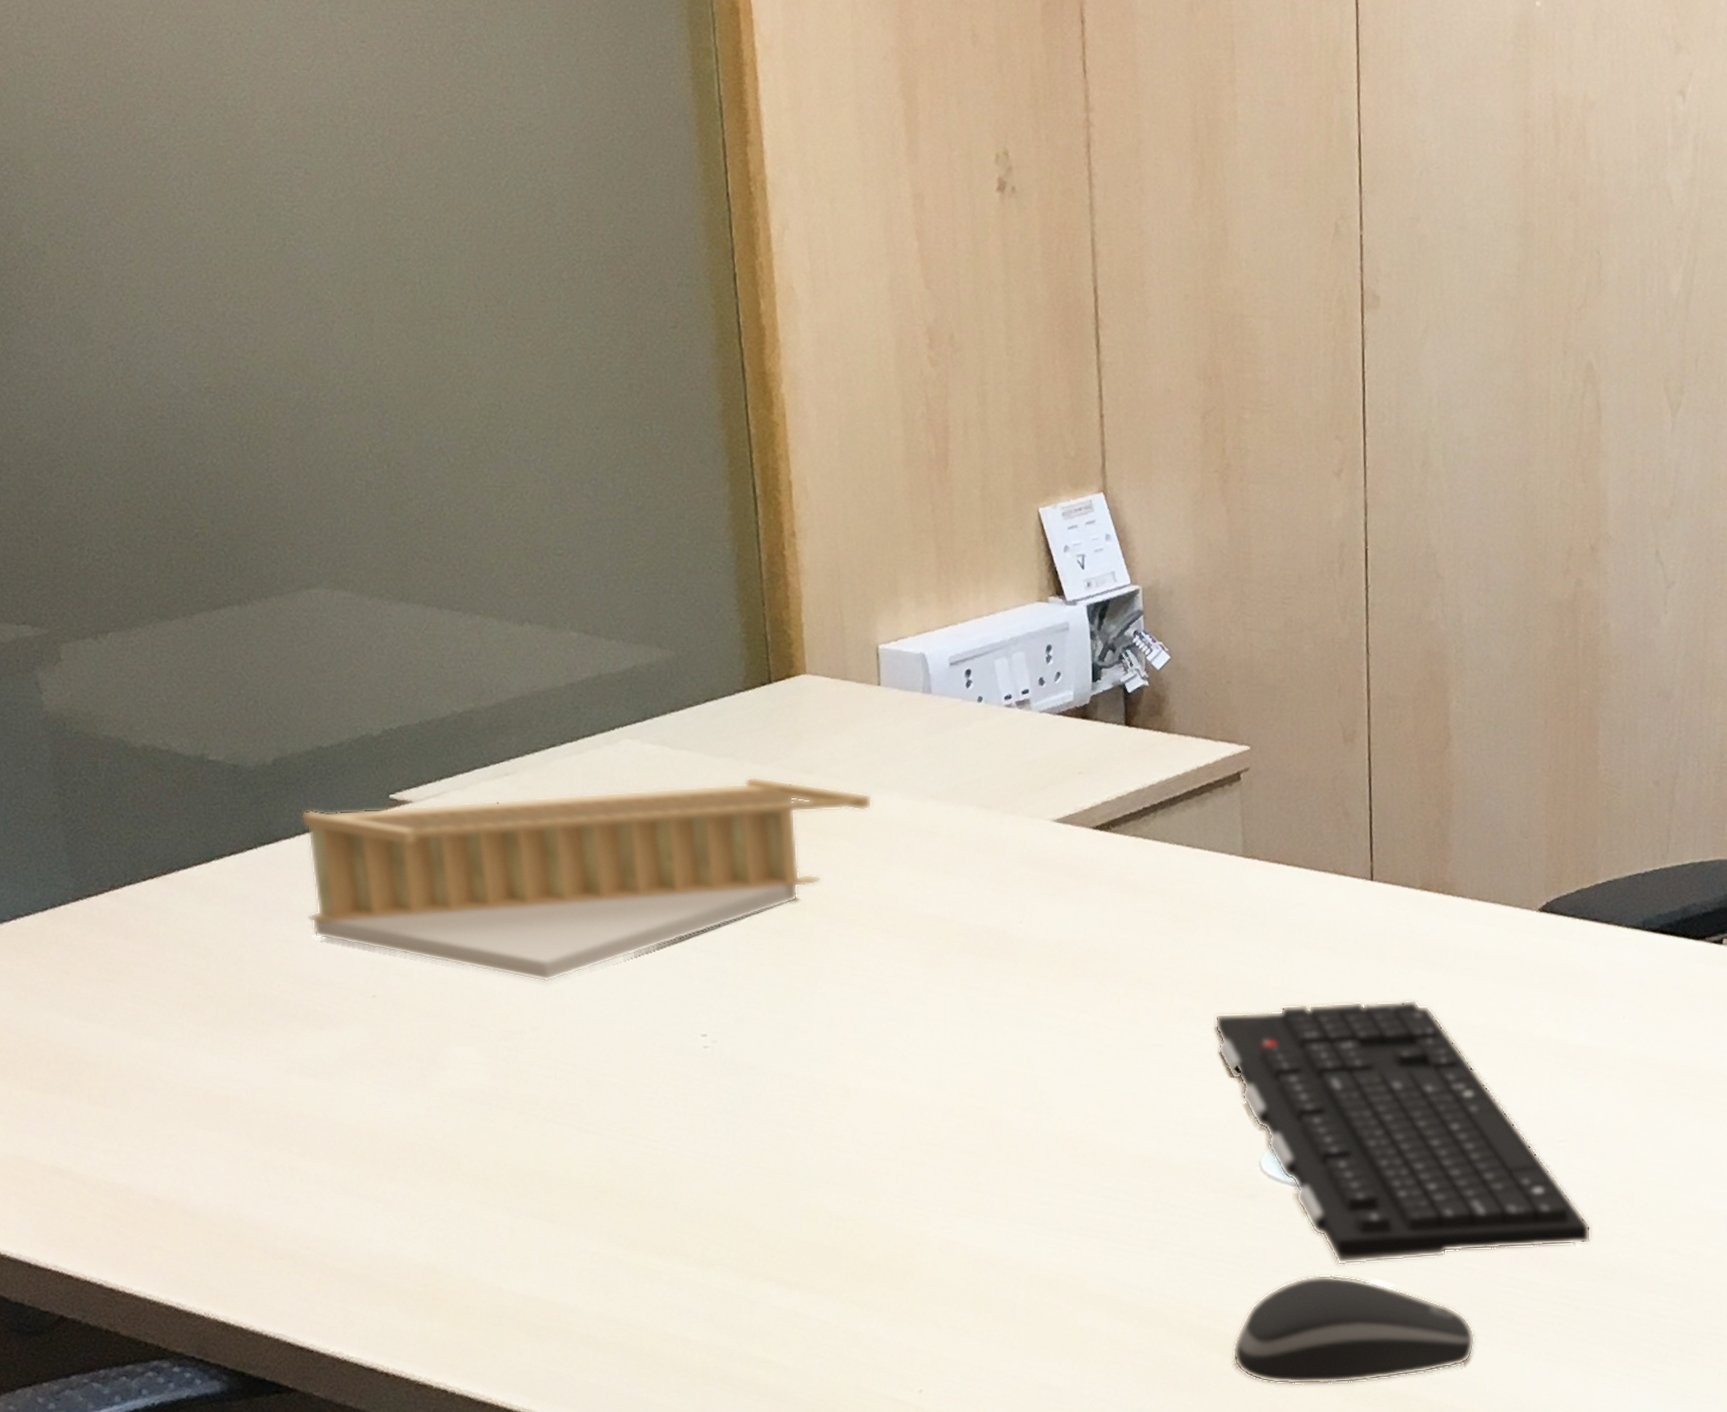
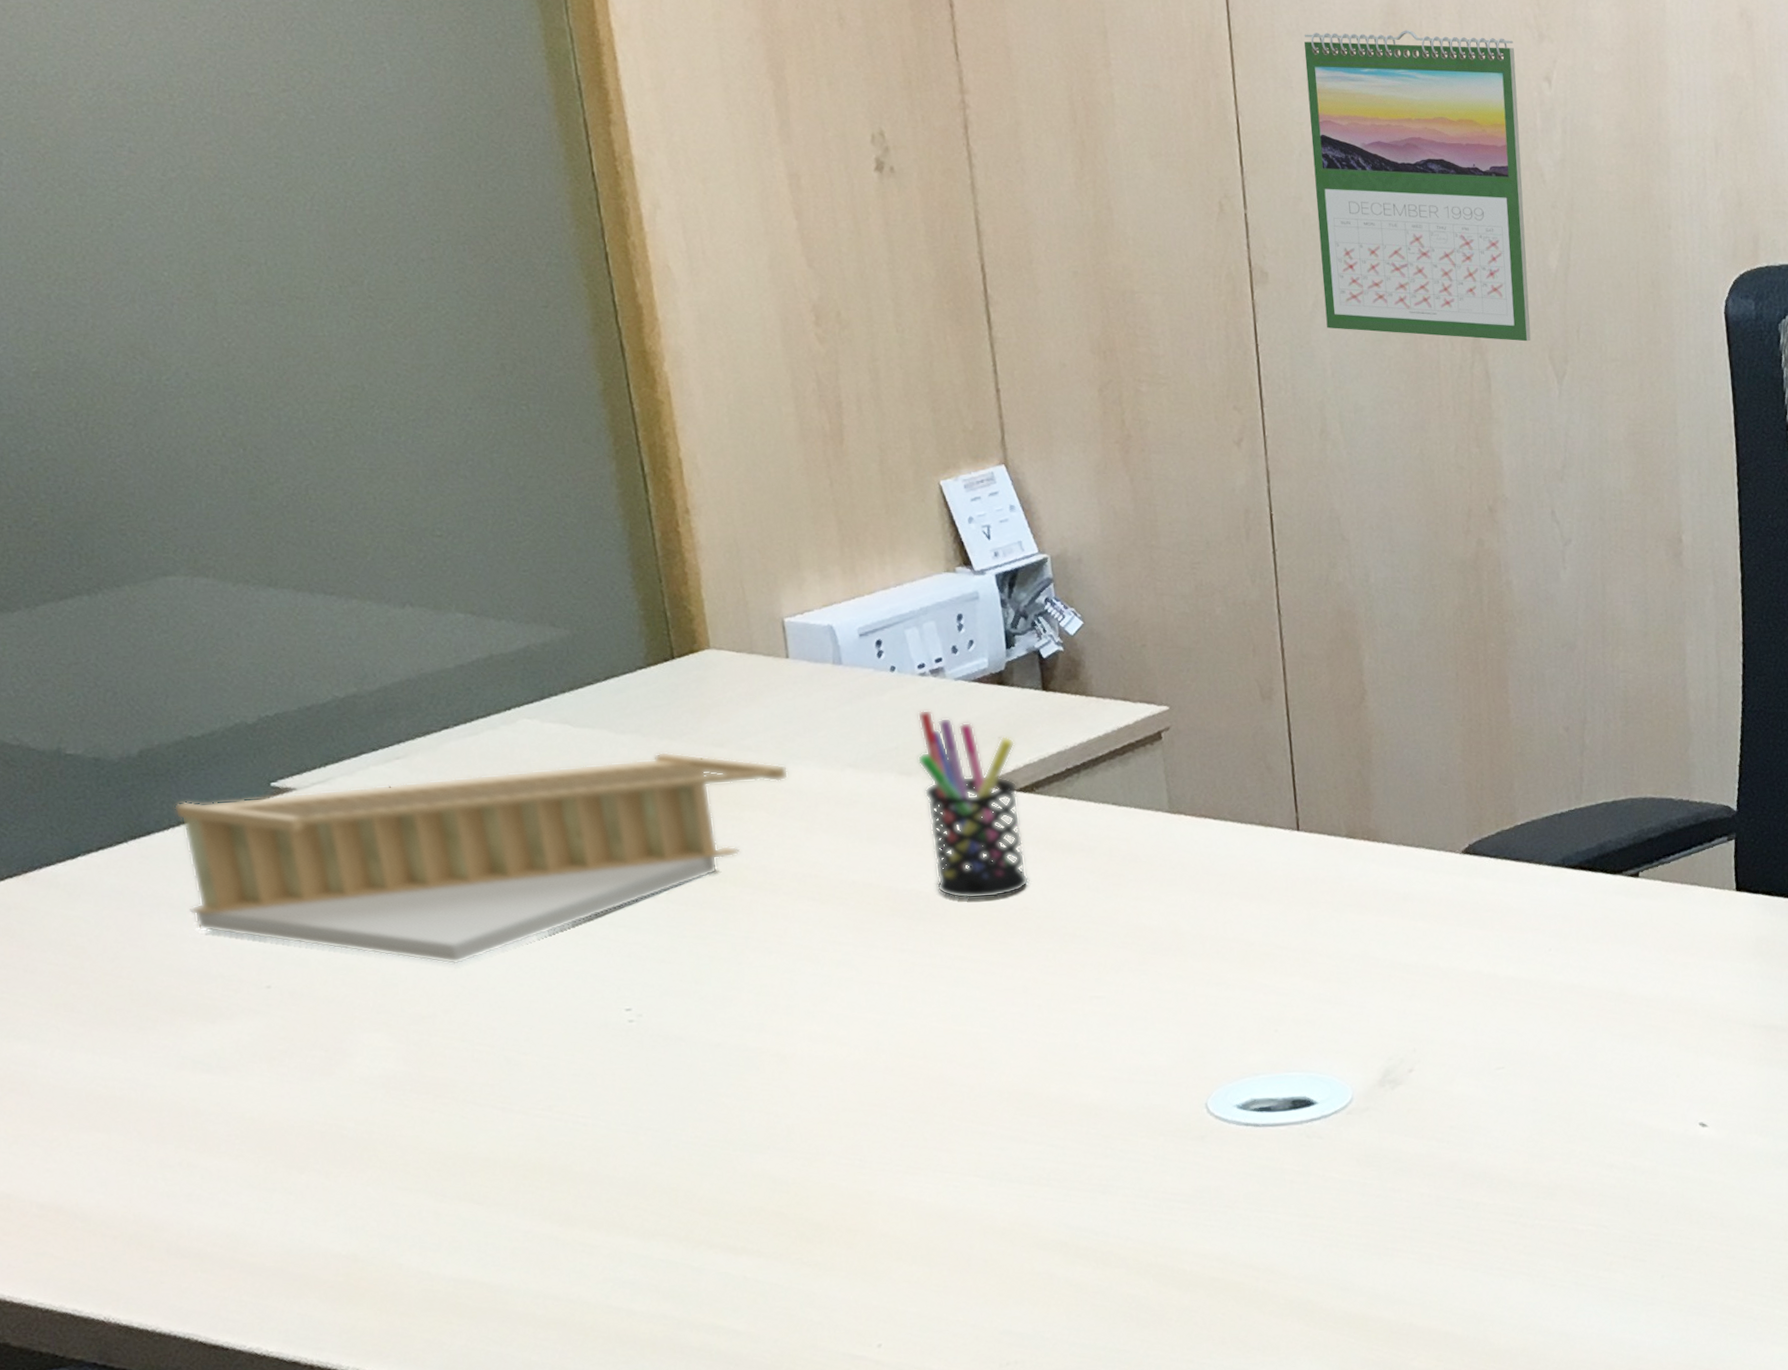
pen holder: none [997,742,1099,938] -> present [917,709,1030,900]
keyboard: present [1214,1000,1592,1266] -> none [1151,942,1533,1199]
computer mouse: present [1232,1274,1475,1385] -> none [1191,1207,1429,1315]
calendar: none [1432,42,1649,371] -> present [1304,30,1531,342]

